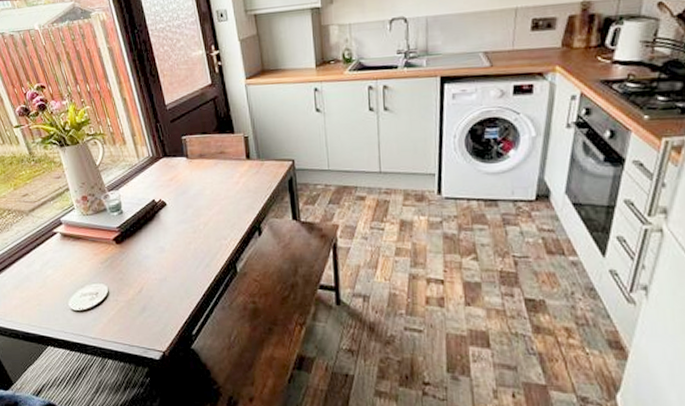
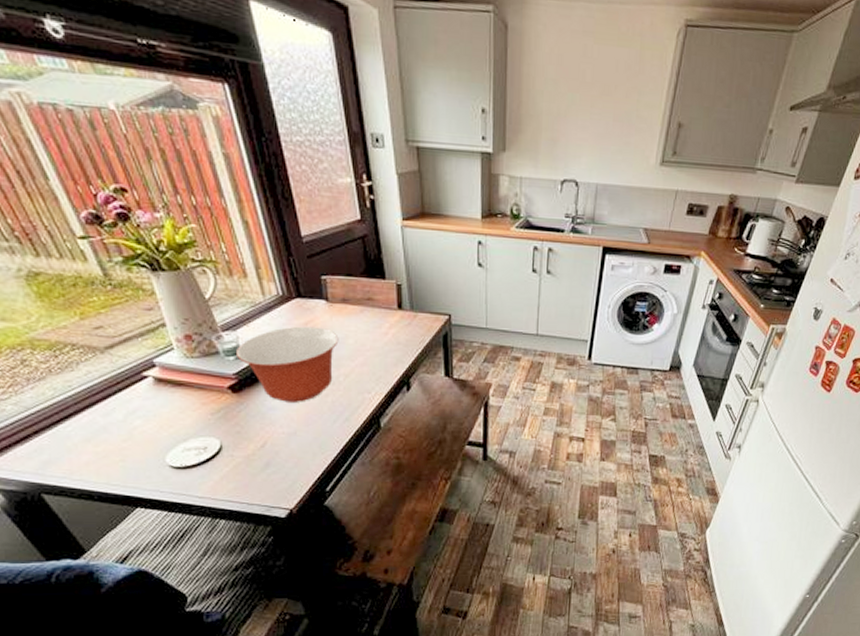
mixing bowl: none [119,181,198,251] -> present [237,326,339,402]

